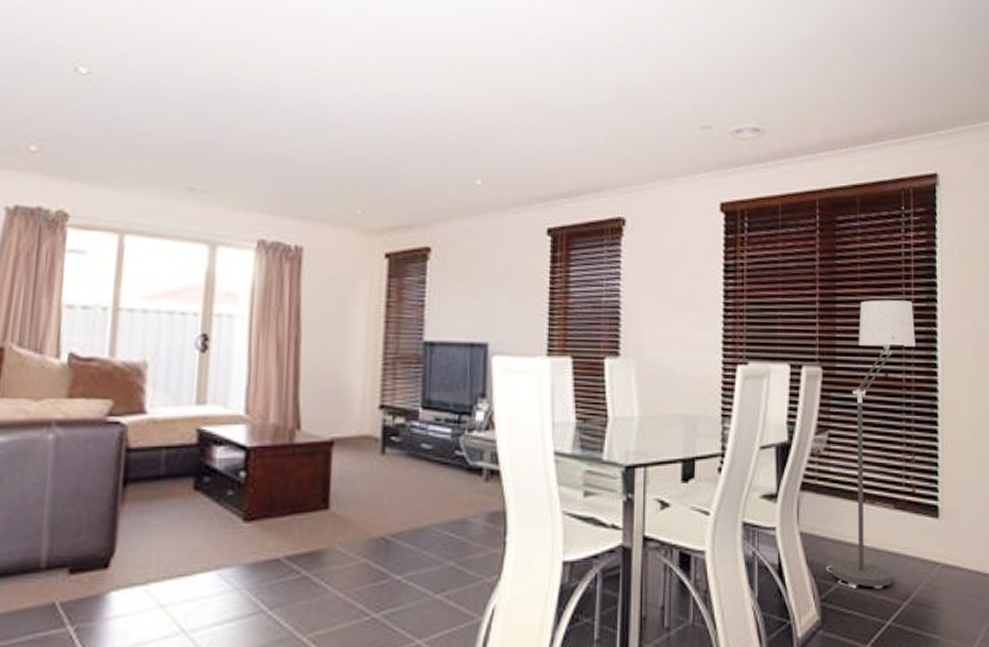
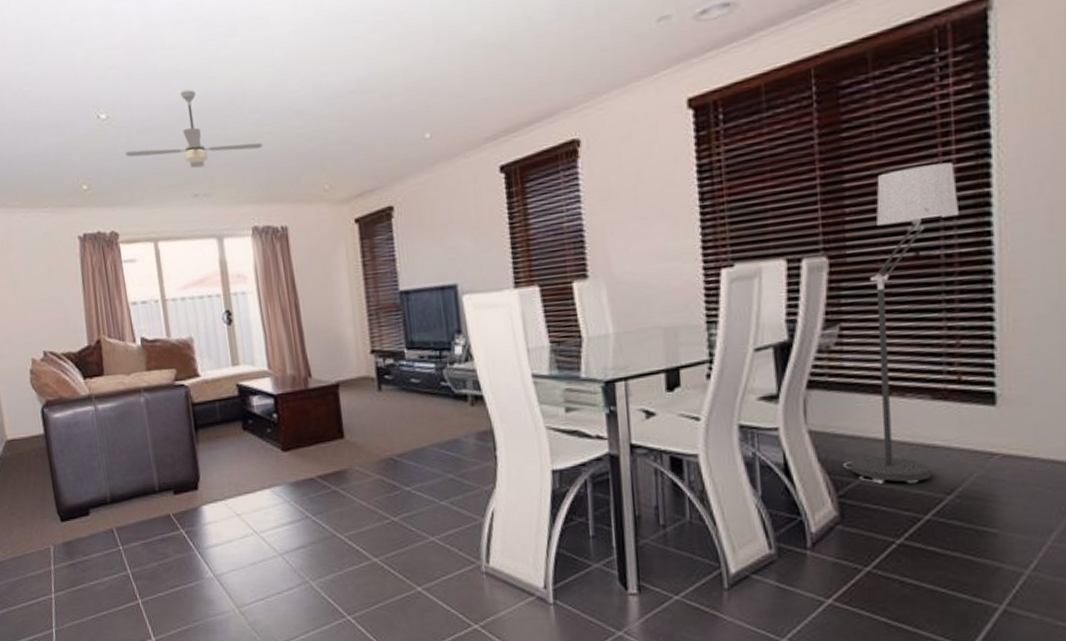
ceiling fan: none [103,67,291,159] -> present [125,89,263,169]

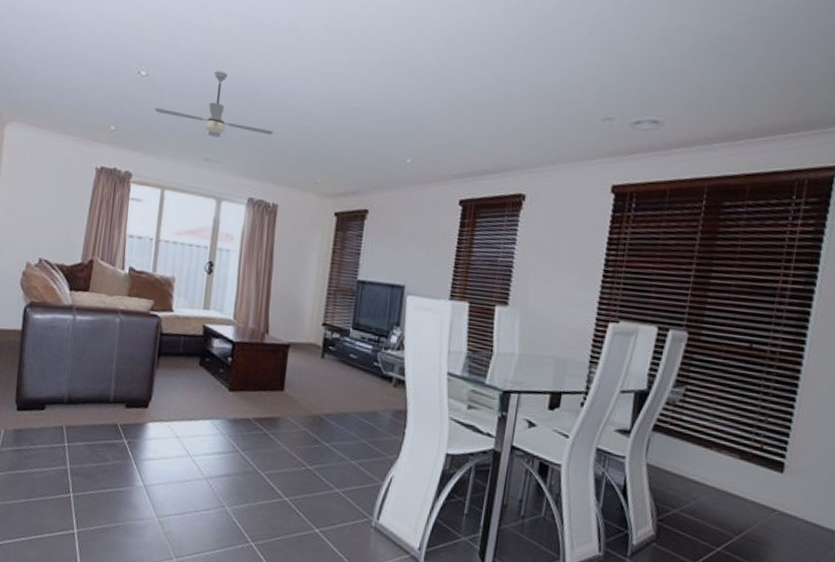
floor lamp: present [842,162,959,484] -> none [666,278,790,521]

